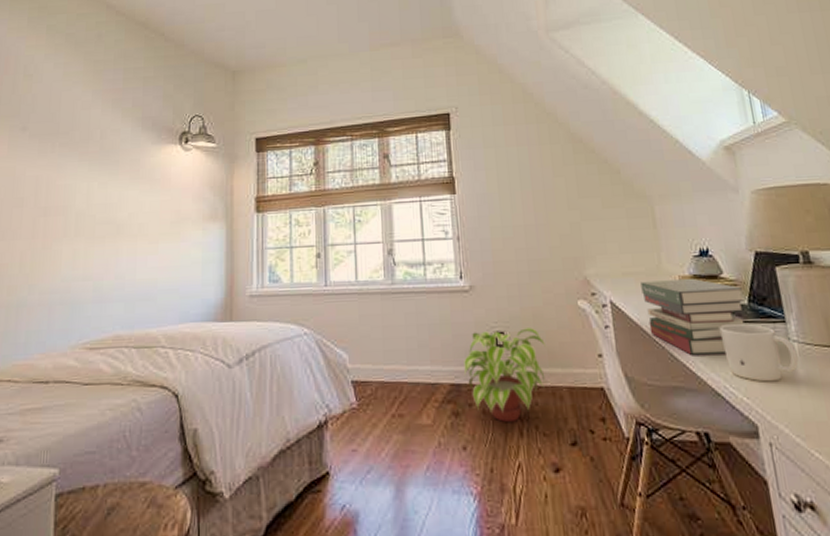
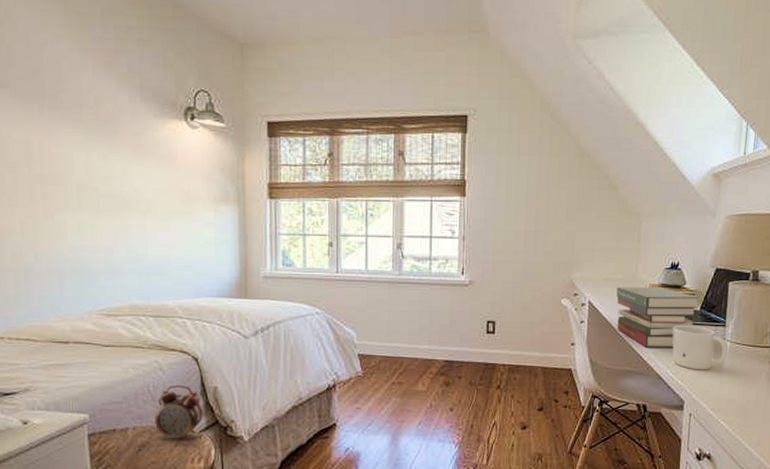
alarm clock: none [128,427,180,500] -> present [155,384,203,440]
plant: present [463,328,547,422] -> none [456,319,530,391]

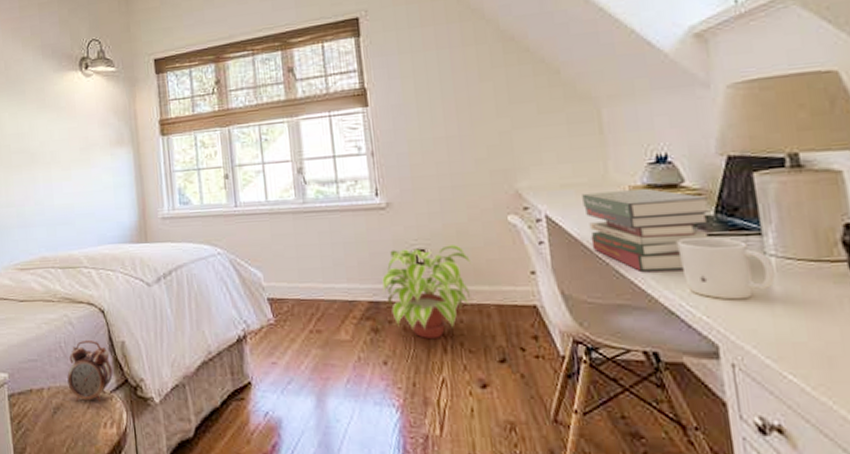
plant: none [456,319,530,391] -> present [382,245,473,338]

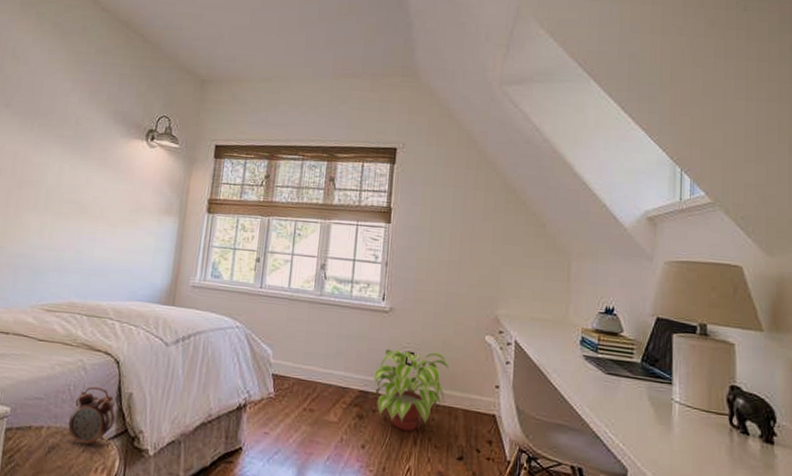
books: present [582,189,709,271] -> none [545,328,638,403]
mug: present [676,236,775,300] -> none [609,377,677,434]

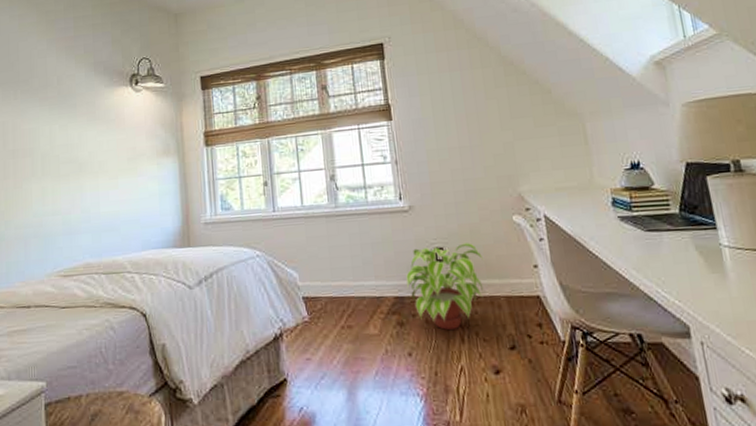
alarm clock: present [68,386,116,447] -> none [106,344,153,408]

